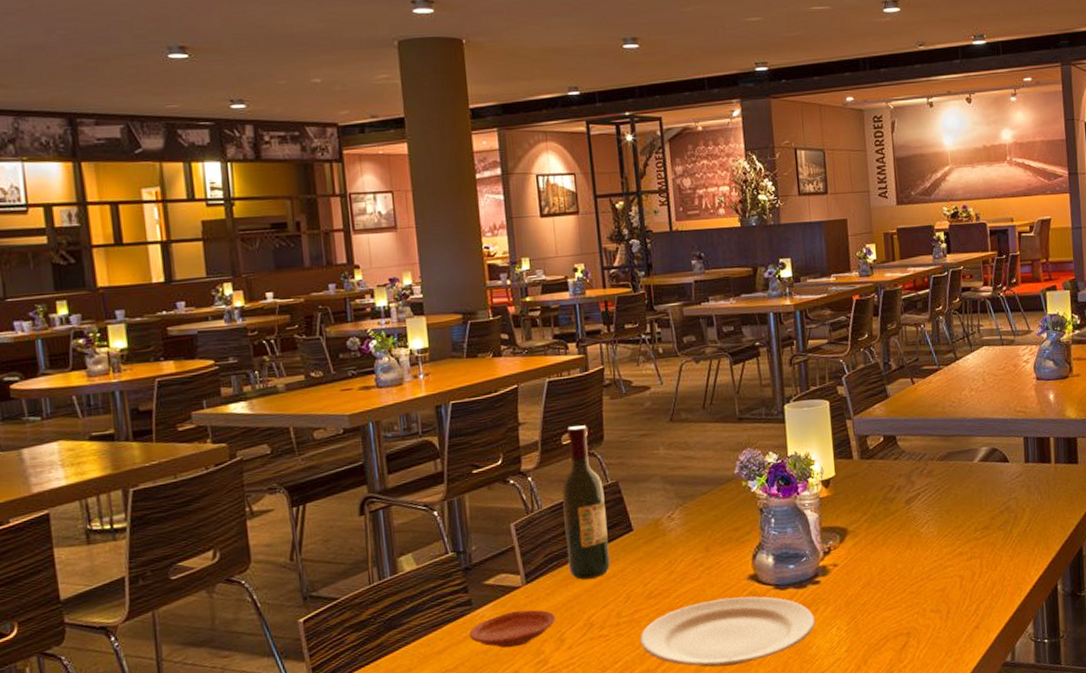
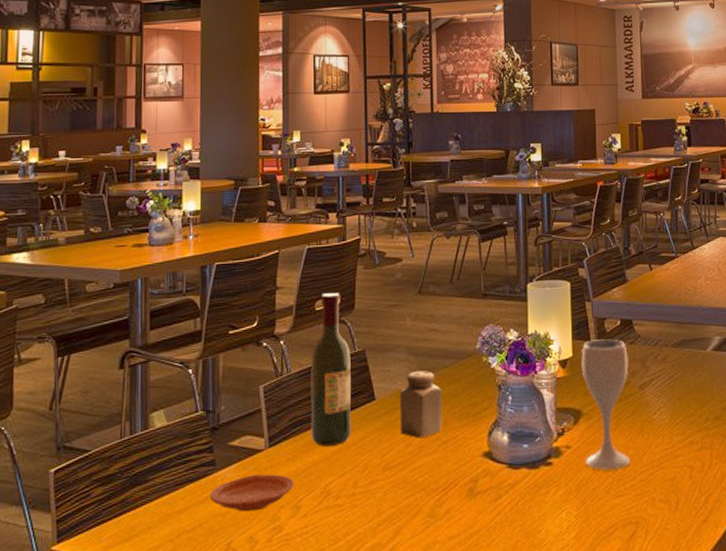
plate: present [640,596,816,668] -> none [374,473,546,546]
salt shaker: none [657,498,704,566] -> present [399,370,443,439]
cup: none [844,456,900,586] -> present [581,339,631,471]

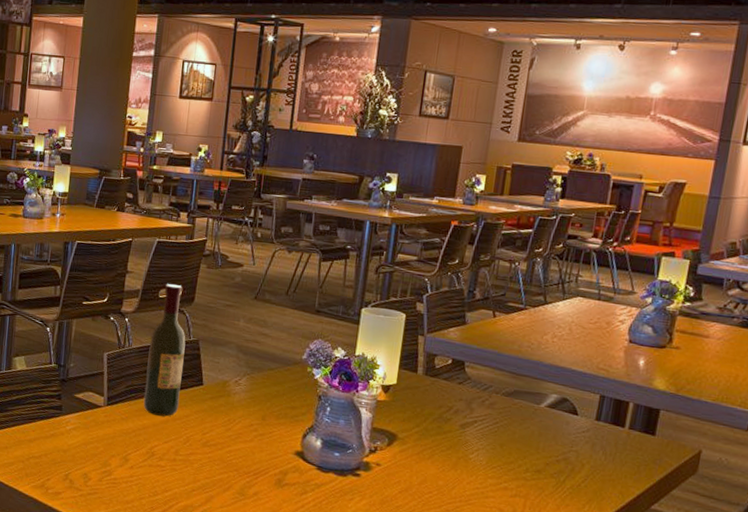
plate: present [210,474,294,512] -> none [55,424,125,455]
salt shaker: present [399,370,443,439] -> none [221,367,265,427]
cup: present [581,339,631,471] -> none [392,372,454,496]

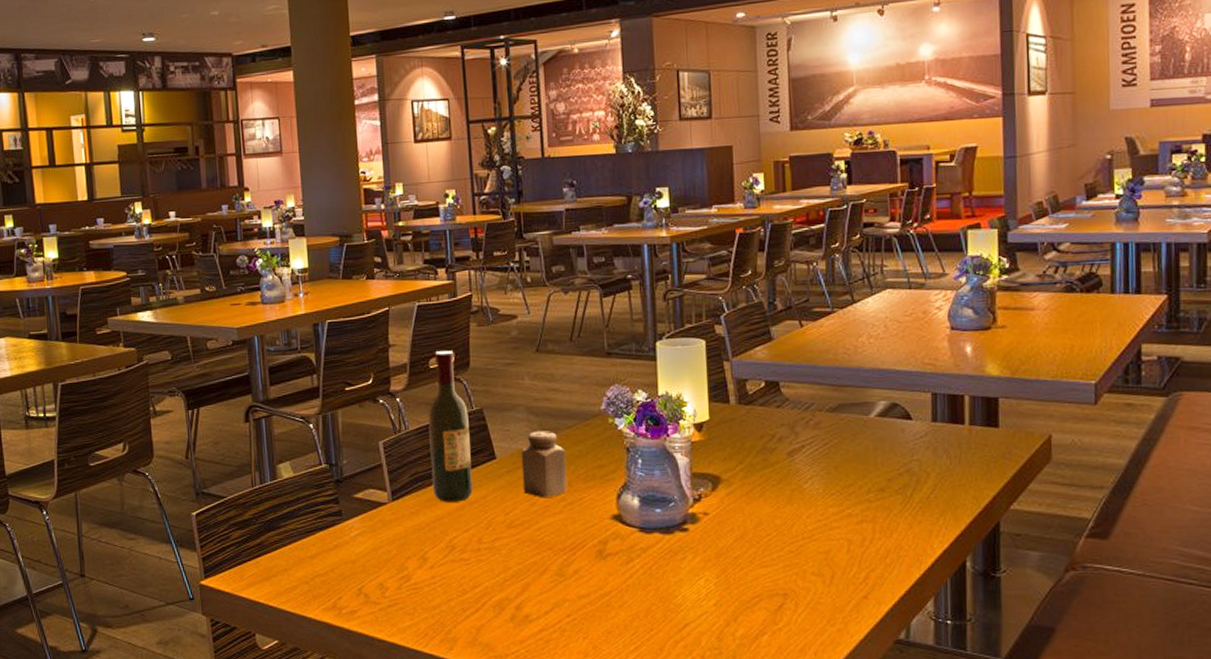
salt shaker: none [221,367,265,427] -> present [521,431,568,498]

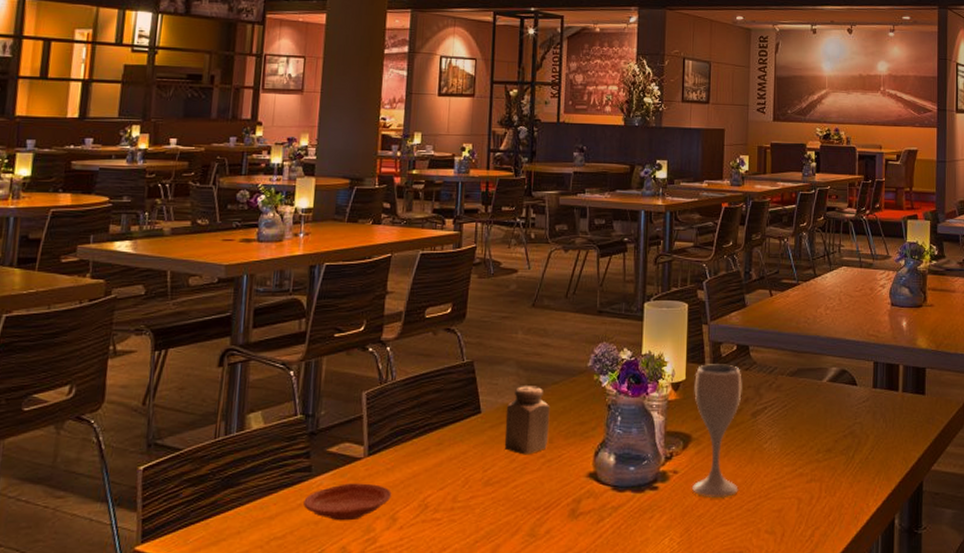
plate: none [339,526,419,561] -> present [304,483,392,521]
wine bottle: present [428,350,473,502] -> none [412,300,459,458]
cup: none [719,402,778,540] -> present [691,364,742,499]

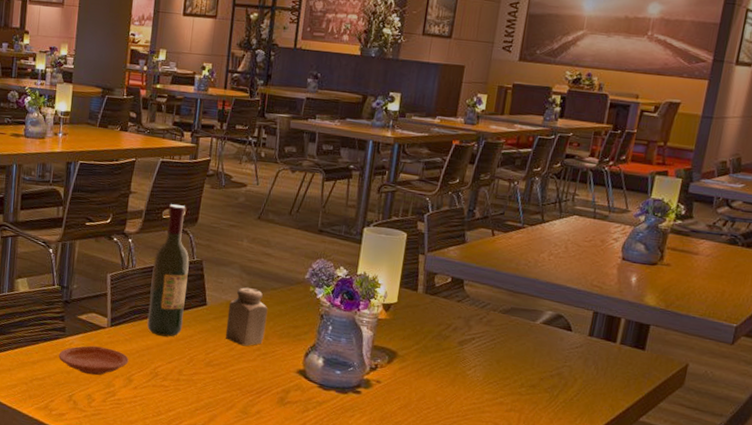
wine bottle: none [412,300,459,458] -> present [147,203,189,337]
cup: present [691,364,742,499] -> none [392,291,453,412]

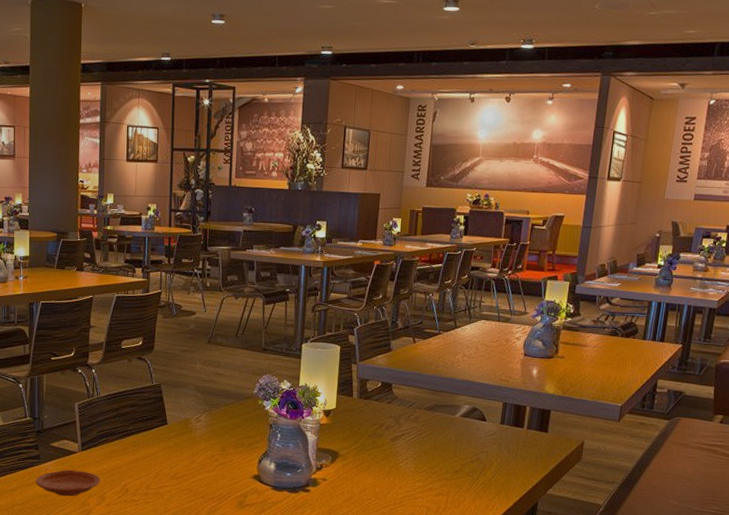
wine bottle: present [147,203,189,337] -> none [114,334,149,456]
salt shaker: present [225,287,268,347] -> none [186,405,223,459]

